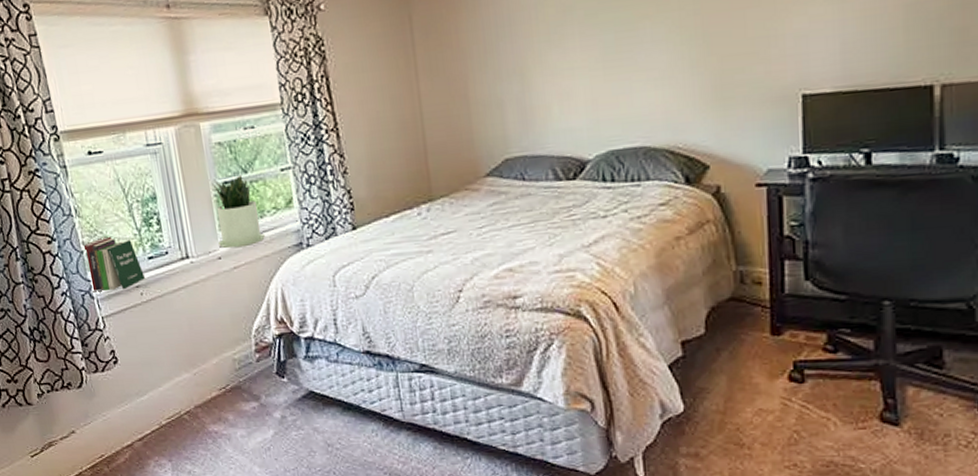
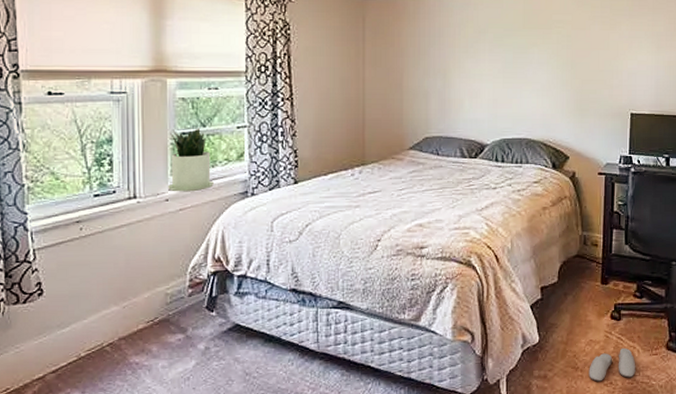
books: present [82,236,146,292] -> none [24,172,88,225]
slippers: none [760,419,833,463] -> present [588,347,636,382]

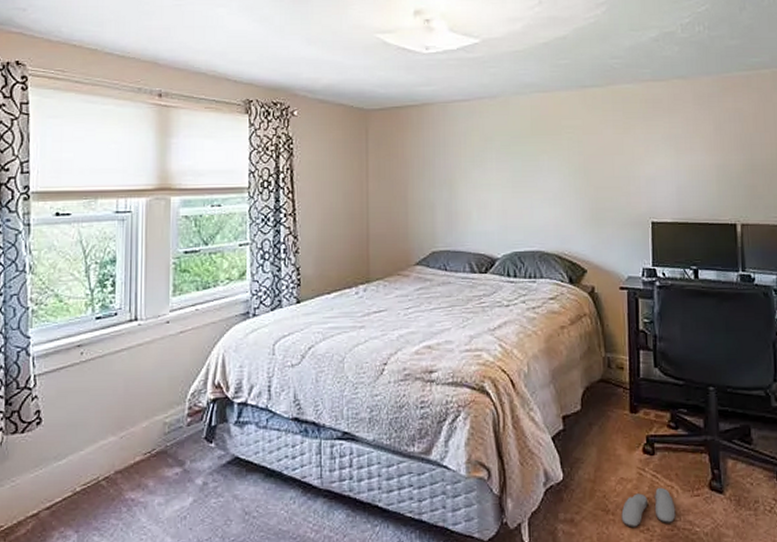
planter: present [167,128,215,192] -> none [168,246,216,314]

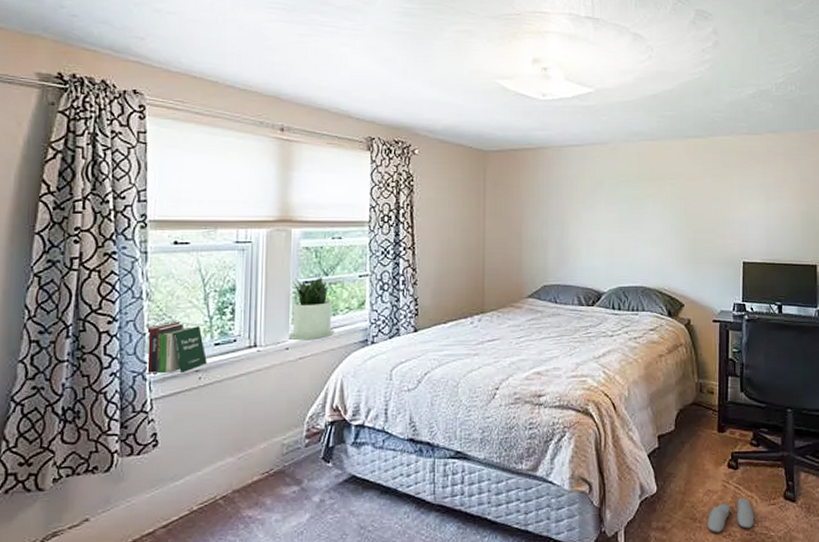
books: none [29,294,90,349] -> present [146,321,208,374]
planter: none [168,246,216,314] -> present [288,277,336,341]

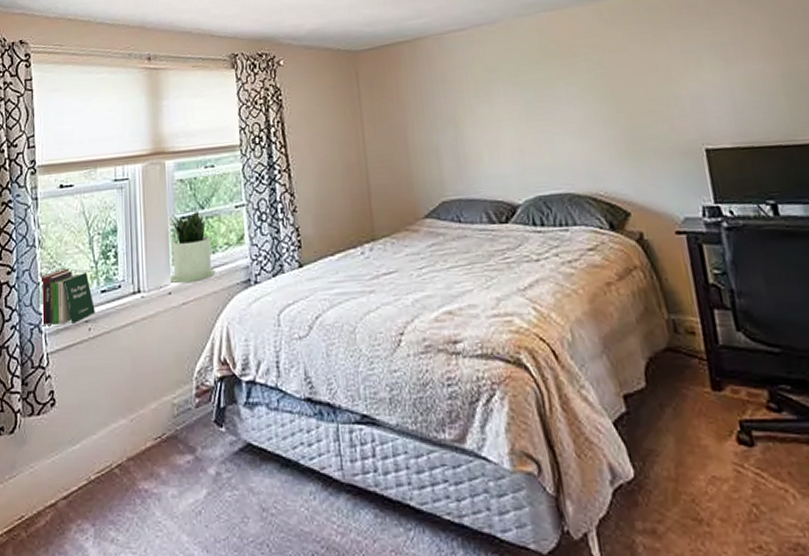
slippers: present [707,497,754,533] -> none [719,490,798,544]

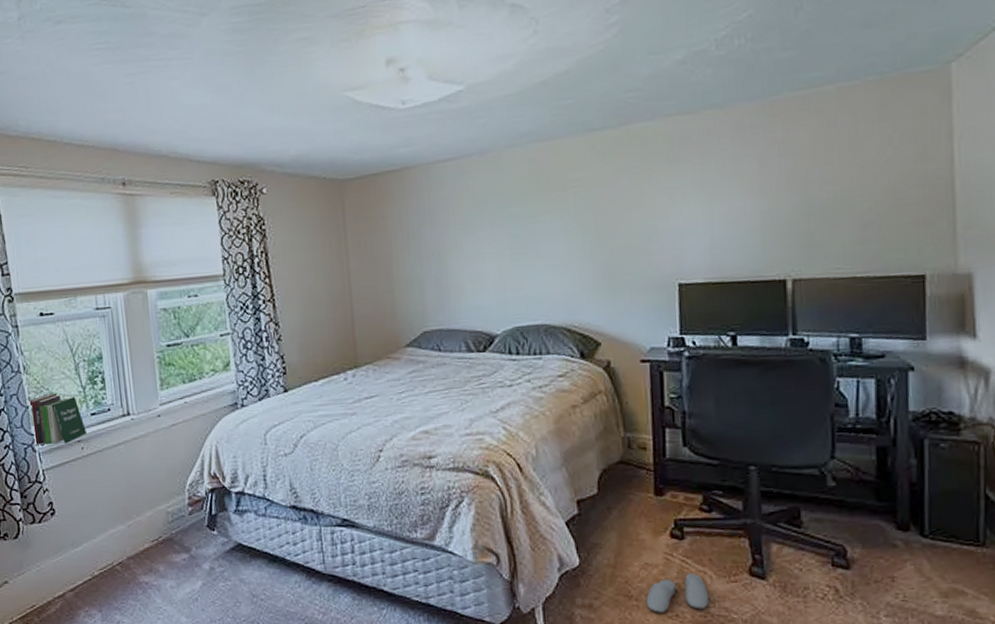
planter: present [169,210,217,284] -> none [156,338,204,407]
slippers: none [719,490,798,544] -> present [646,573,709,613]

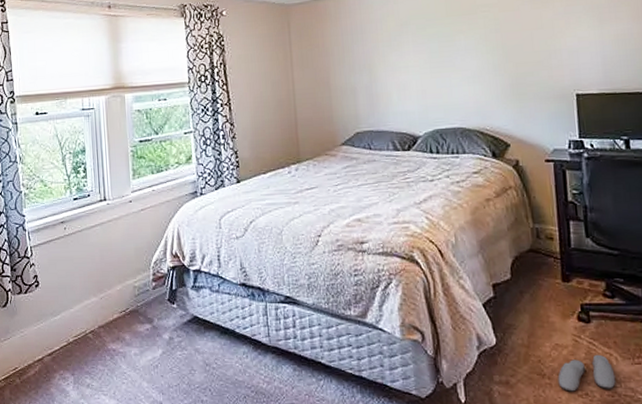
books: present [28,393,88,446] -> none [21,180,70,225]

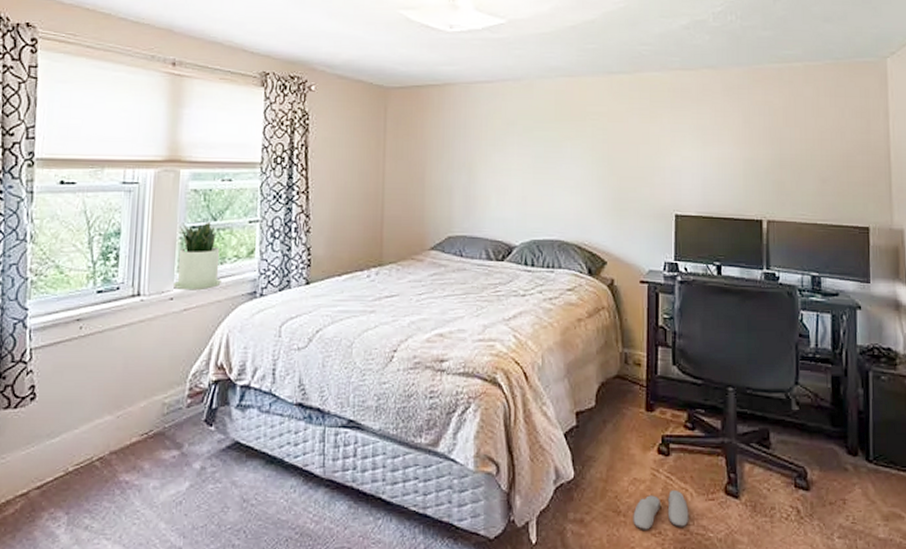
planter: none [130,135,169,194] -> present [172,221,223,291]

